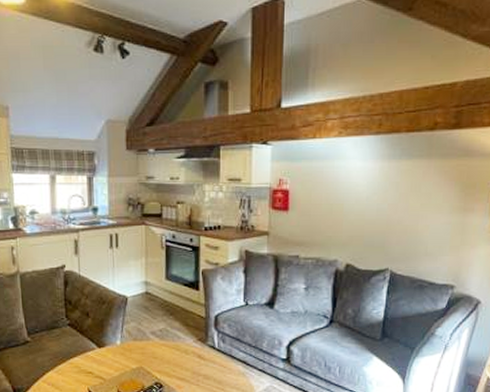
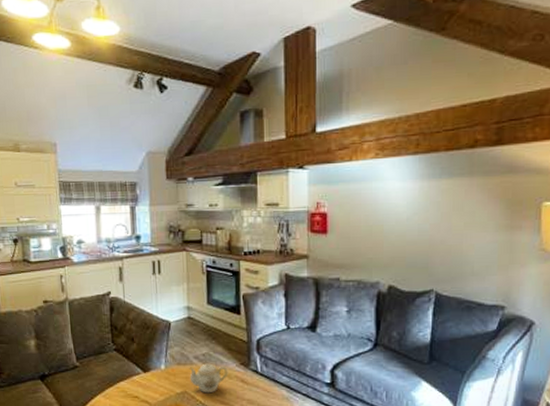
teapot: none [145,339,185,369] -> present [189,363,228,394]

